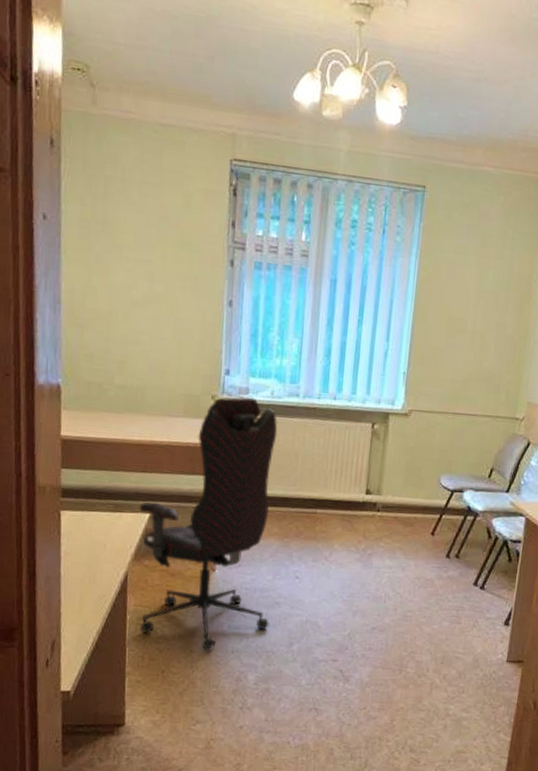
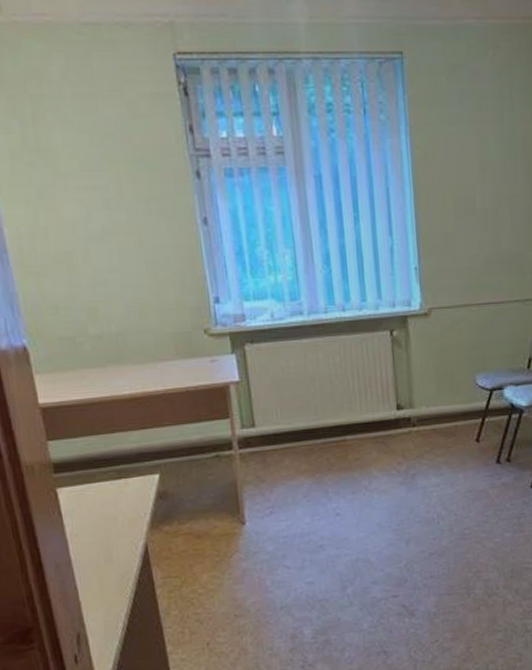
office chair: present [139,396,278,650] -> none [145,324,316,611]

